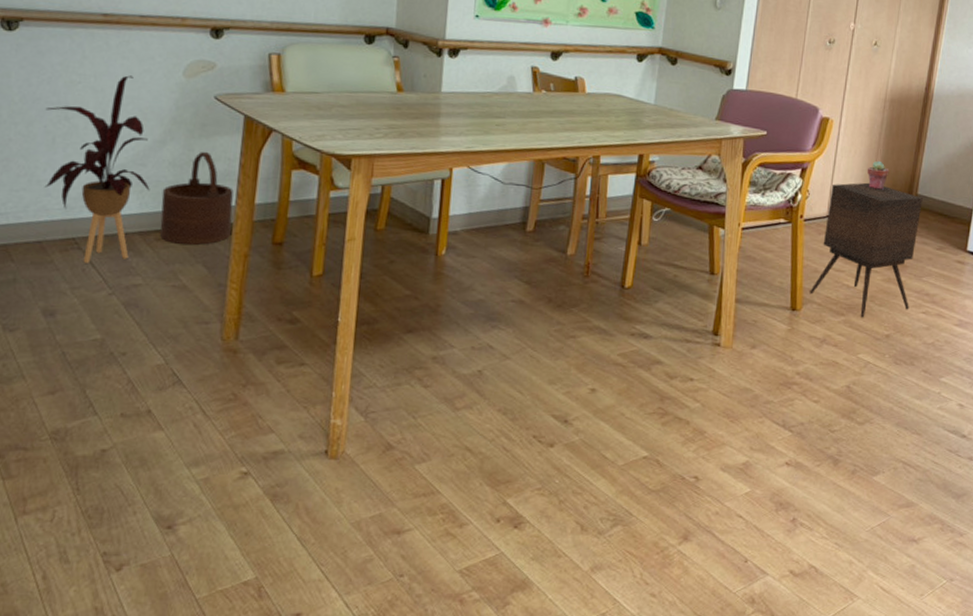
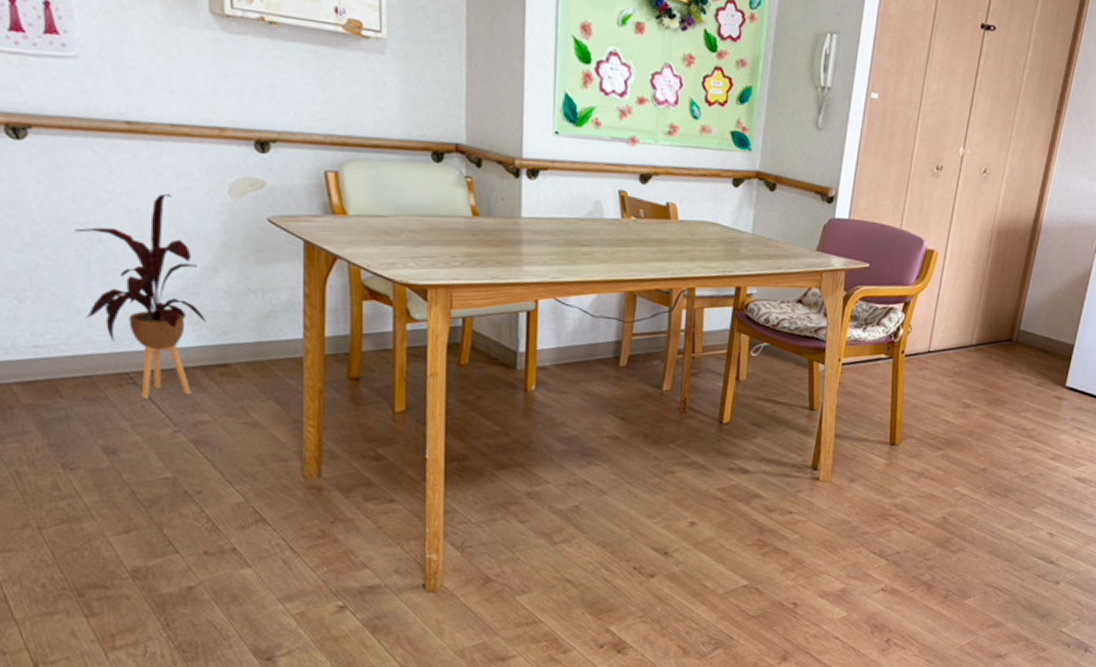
wooden bucket: present [160,152,233,245] -> none [220,280,301,380]
side table: present [810,182,923,318] -> none [909,317,1025,452]
potted succulent: present [868,160,890,190] -> none [971,295,993,325]

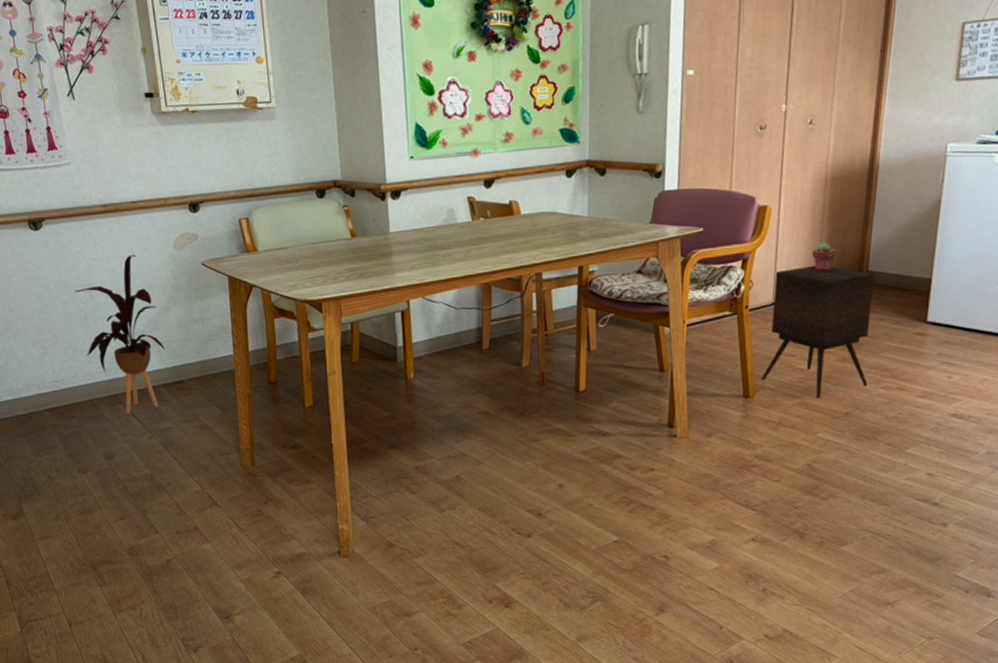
side table: none [909,317,1025,452] -> present [761,265,875,399]
potted succulent: none [971,295,993,325] -> present [813,242,836,271]

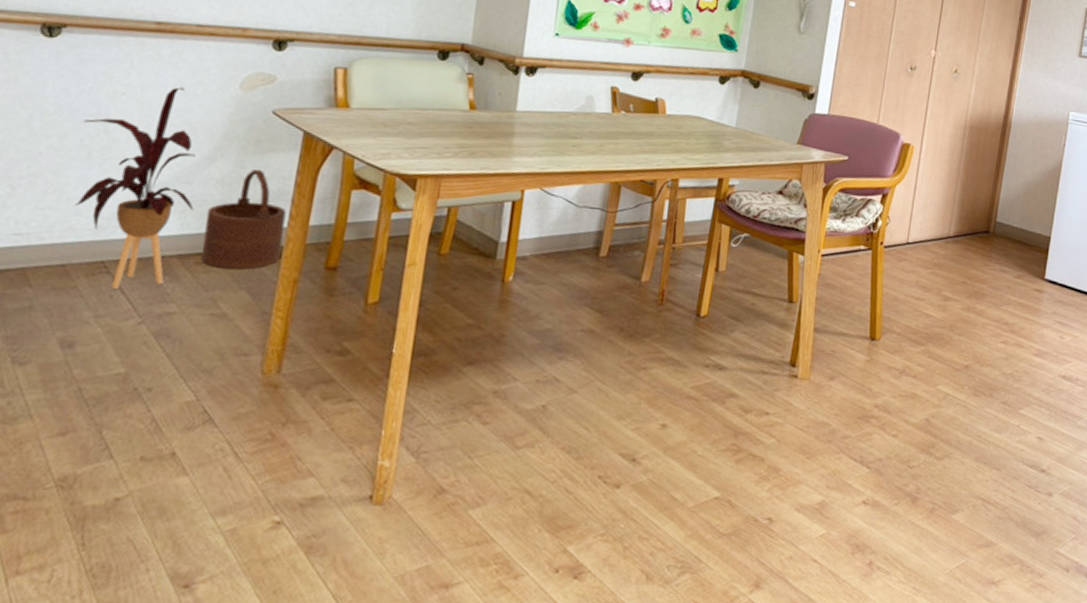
wooden bucket: none [175,312,234,391] -> present [201,170,286,270]
side table: present [761,265,875,399] -> none [889,209,1002,348]
potted succulent: present [813,242,836,271] -> none [947,187,969,217]

